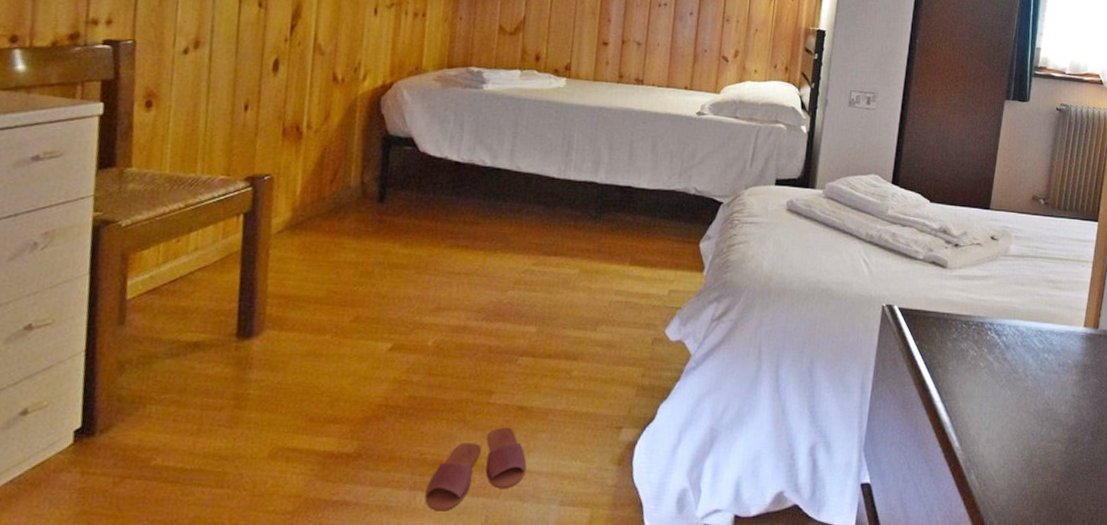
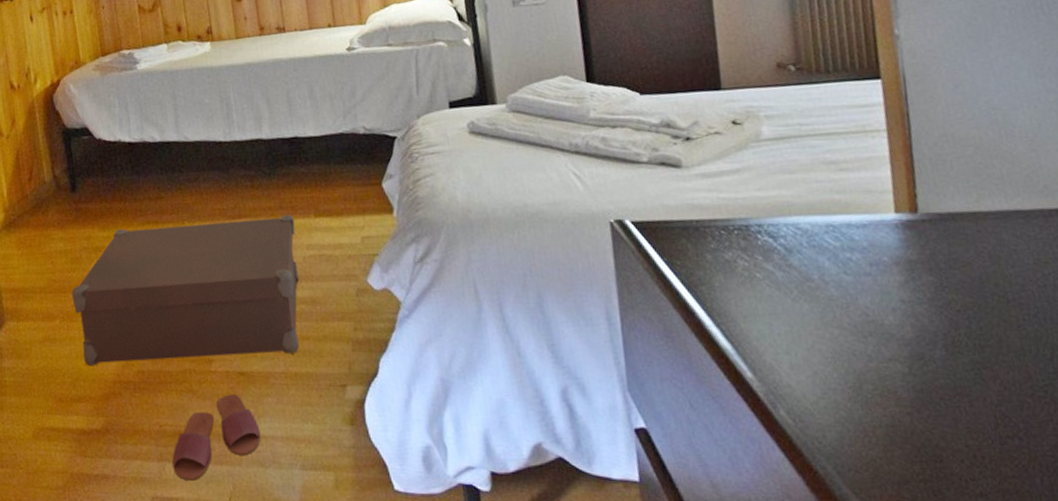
suitcase: none [350,248,610,393] -> present [71,214,300,367]

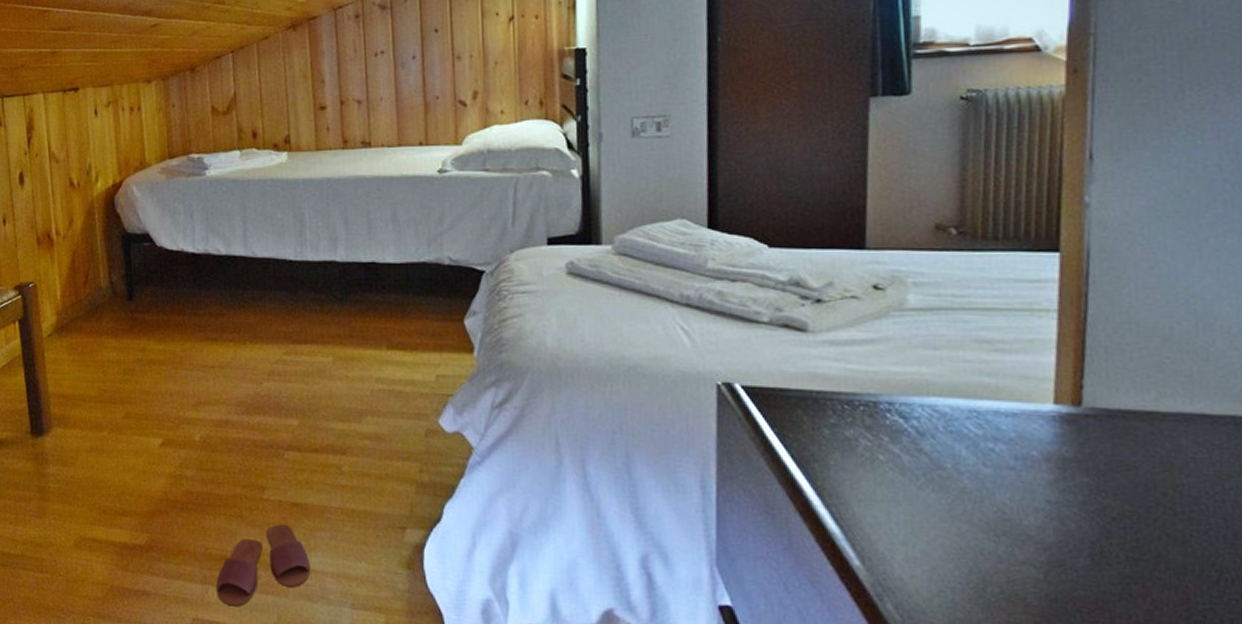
suitcase: present [71,214,300,367] -> none [122,343,365,490]

